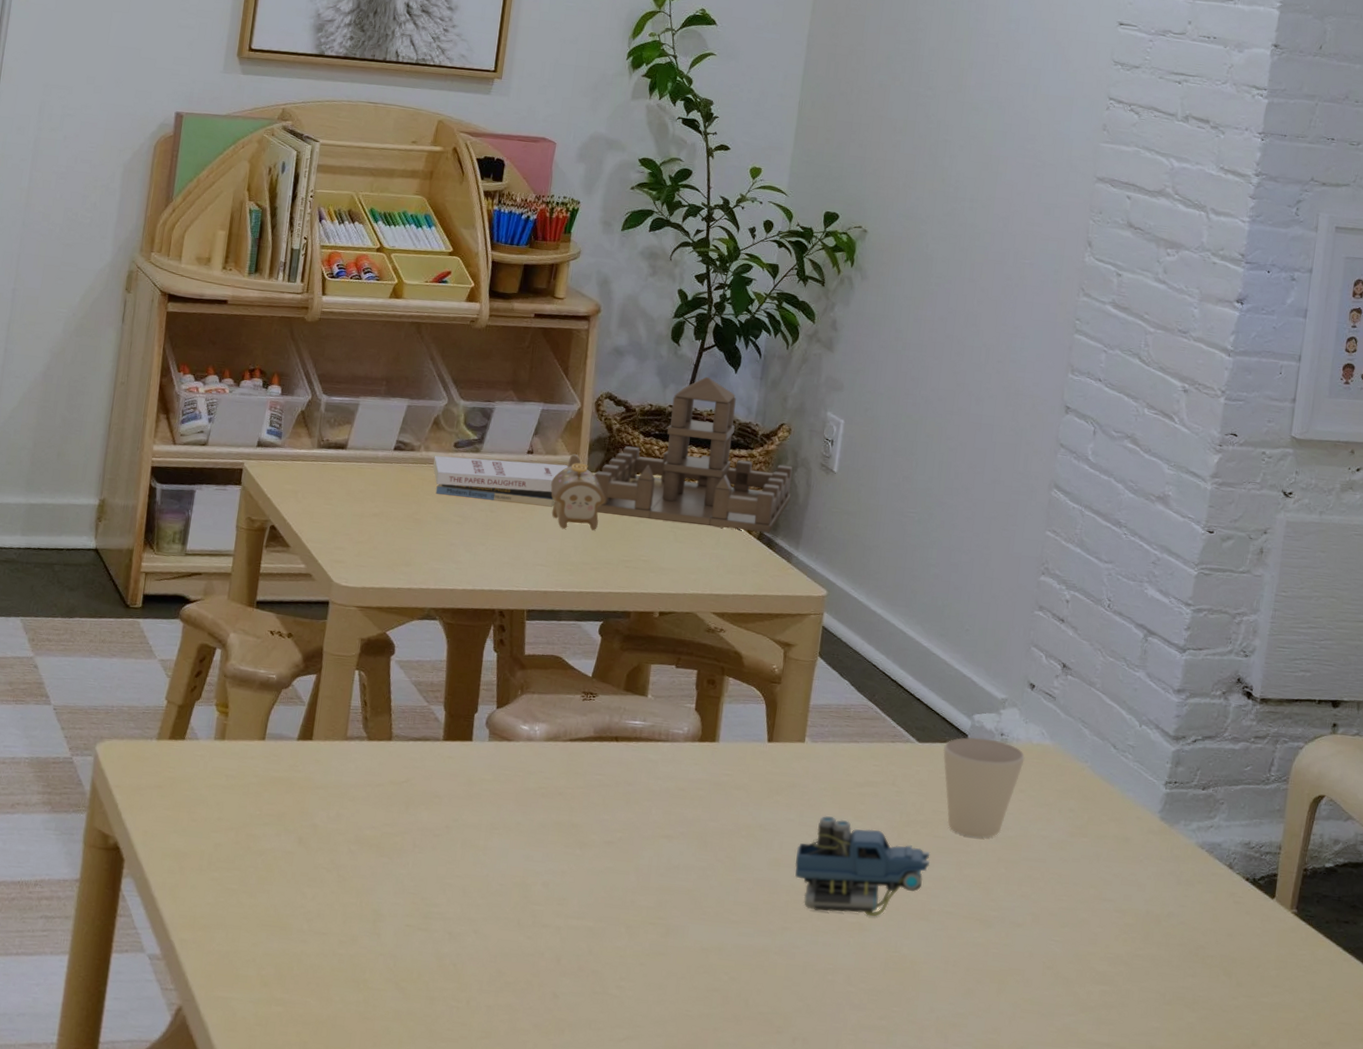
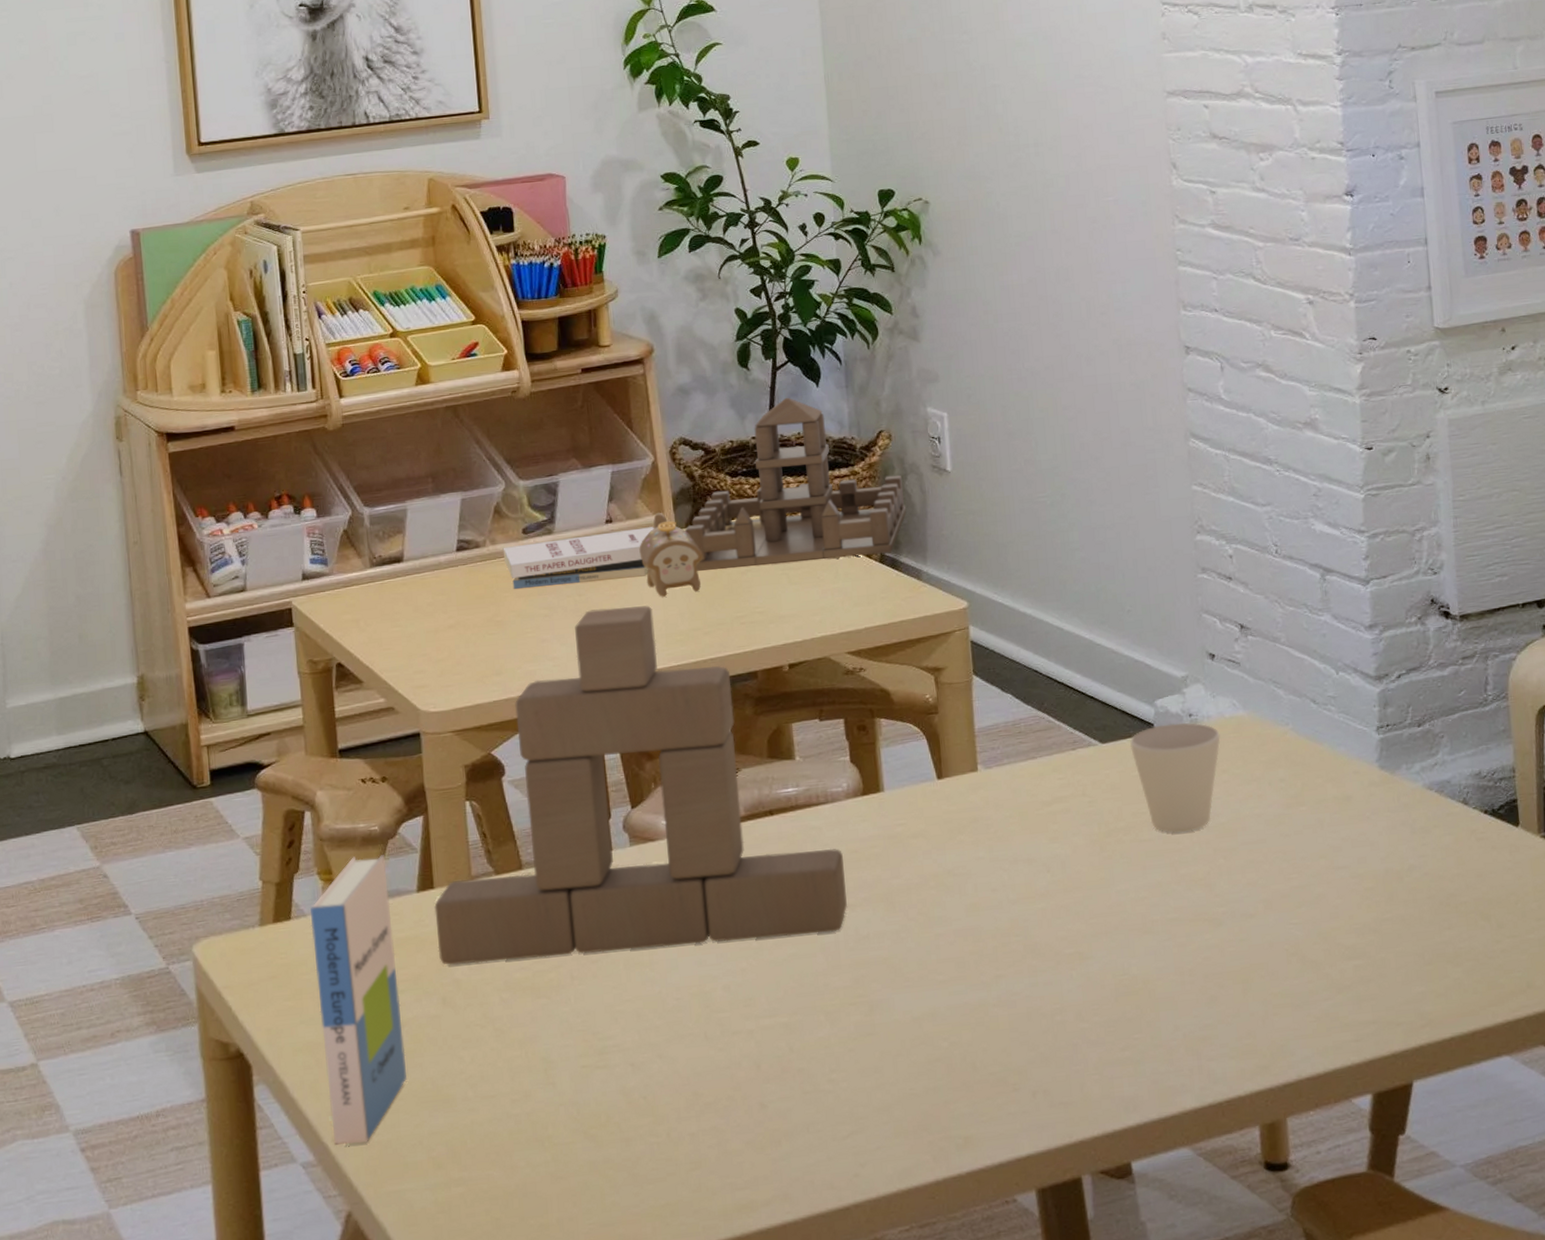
book: none [179,697,276,949] -> present [310,855,407,1145]
toy blocks: none [304,526,671,856] -> present [434,605,847,965]
toy truck: present [794,816,931,917] -> none [993,844,1141,950]

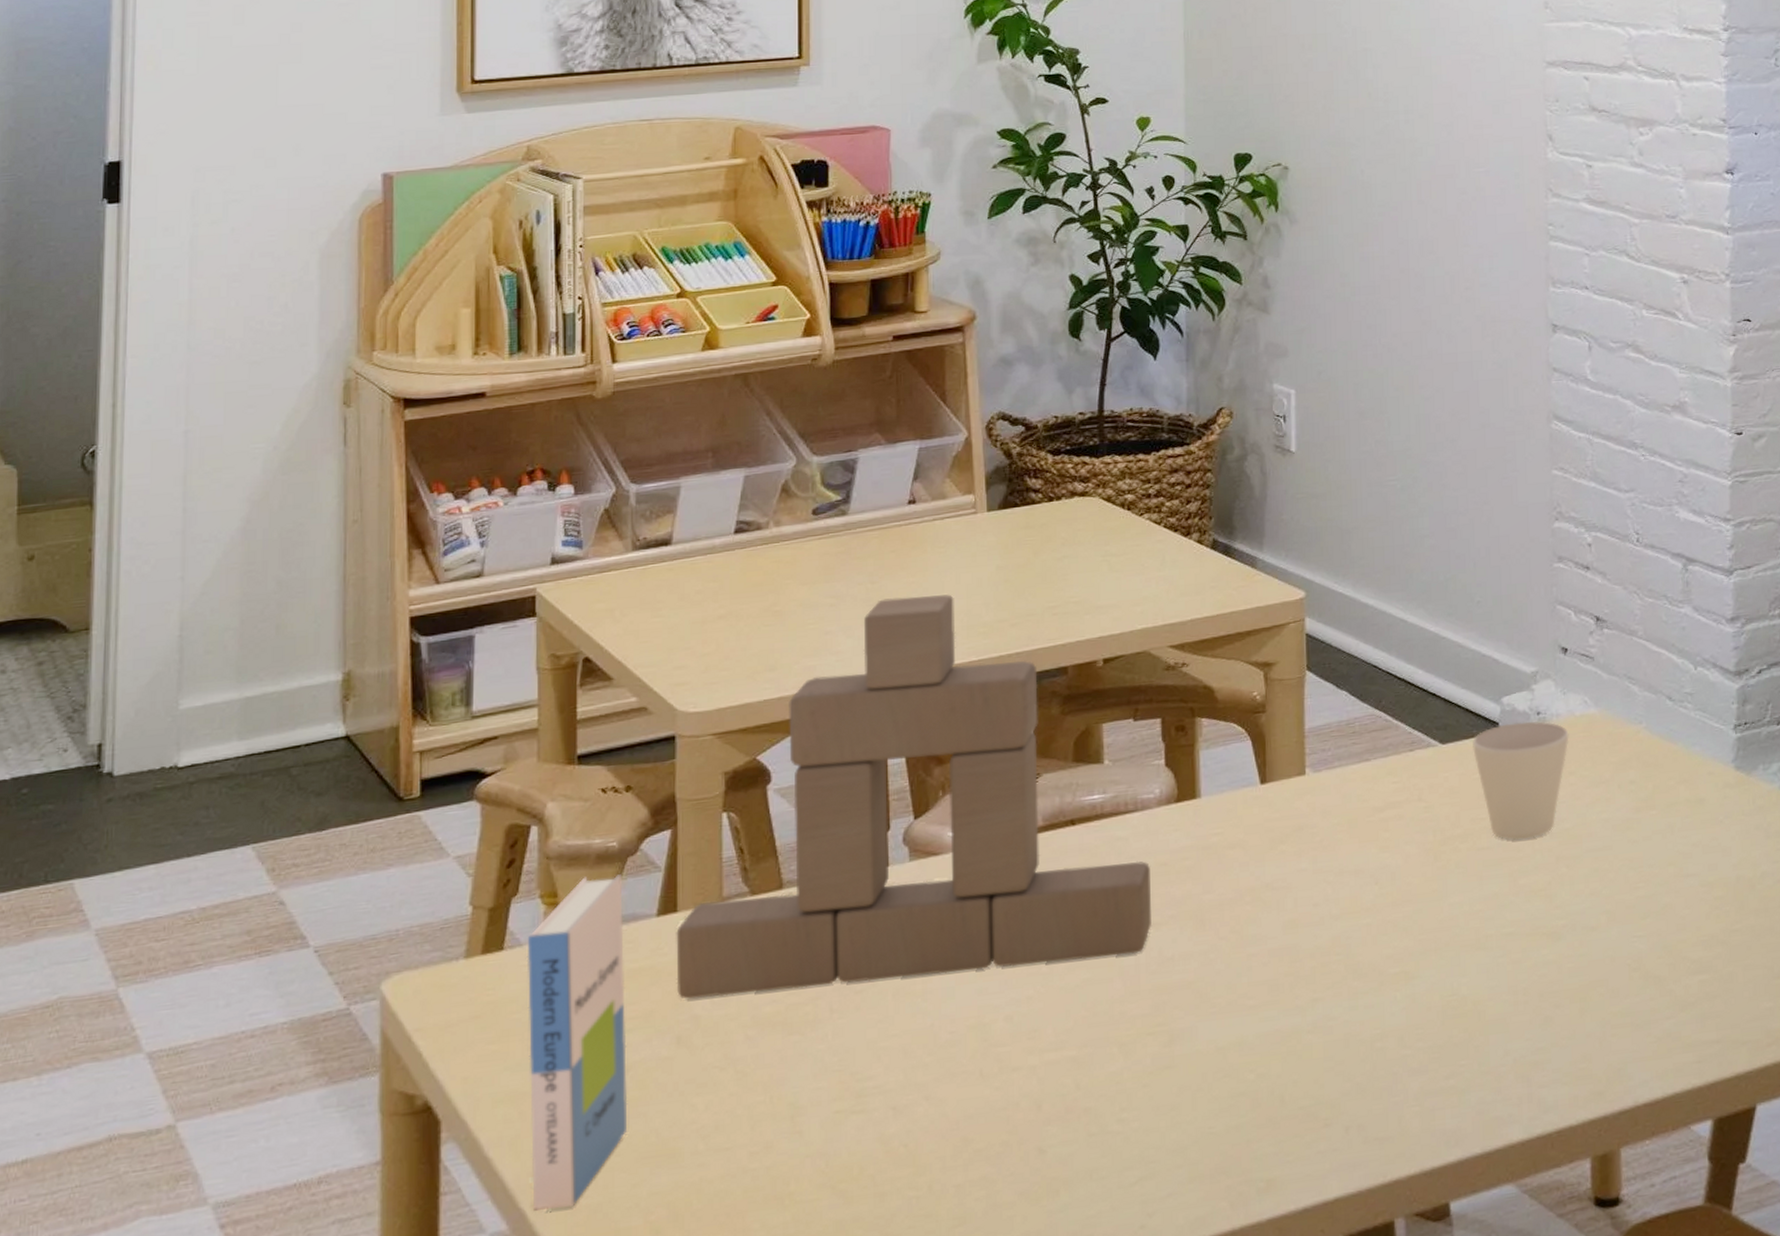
books: present [503,527,654,589] -> none [788,508,962,576]
toy animal: present [639,513,703,597] -> none [944,493,1015,585]
toy block set: present [685,397,907,571] -> none [997,370,1244,557]

